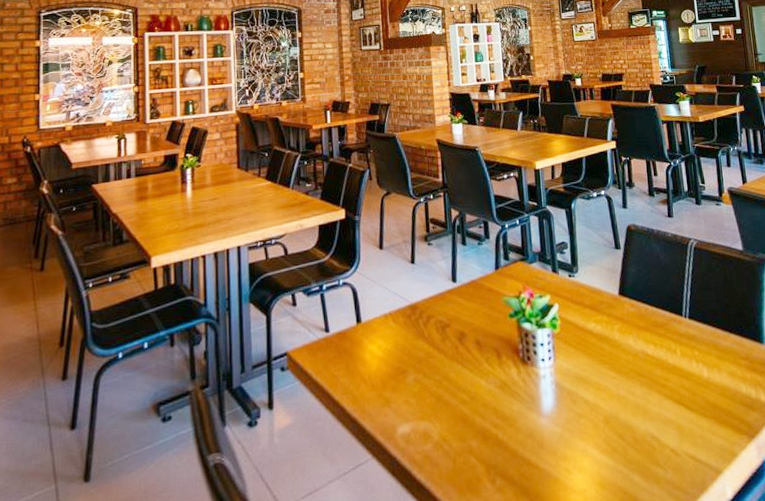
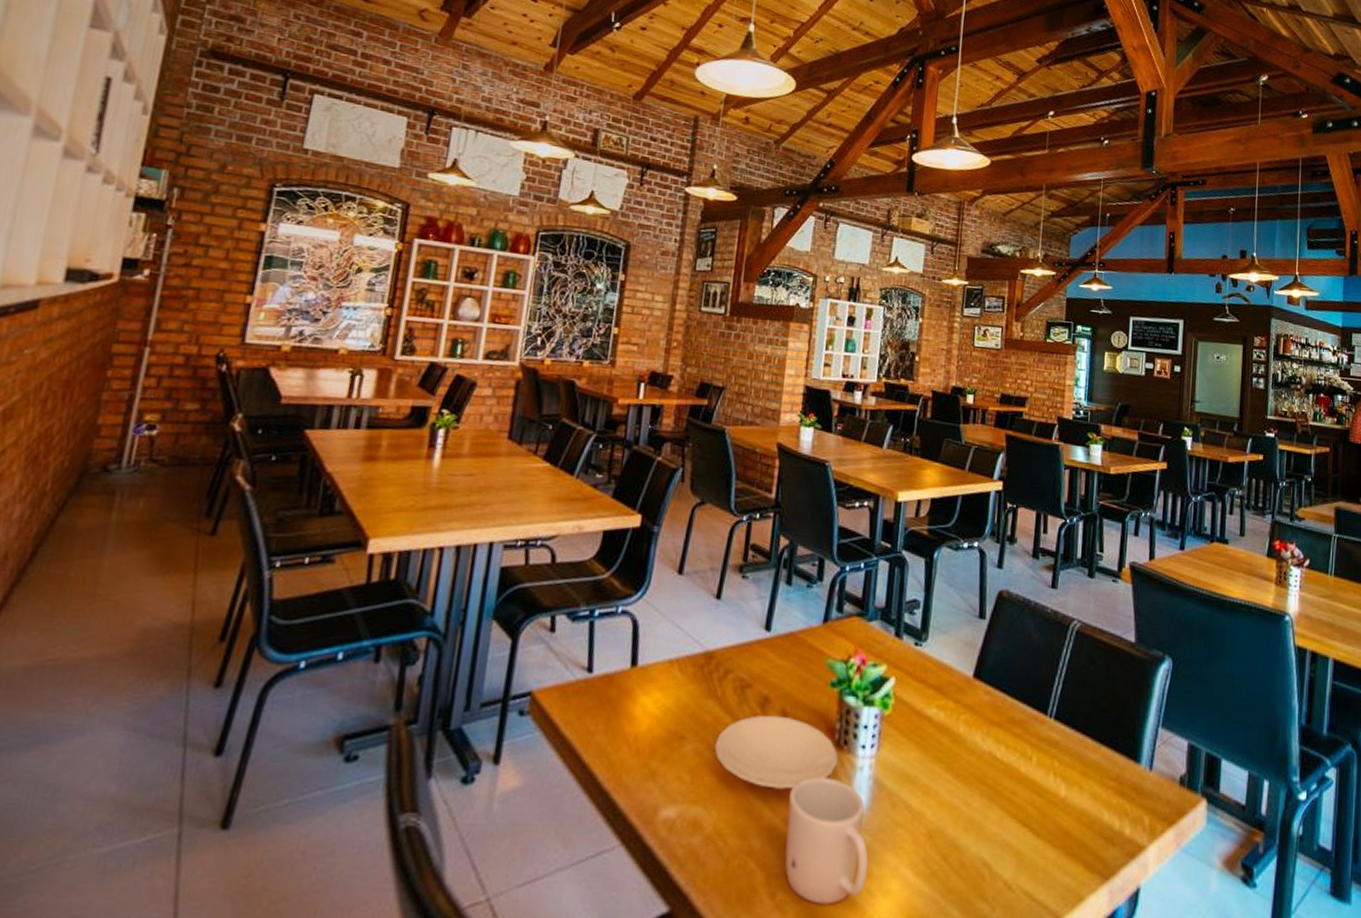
saucer: none [429,345,526,401] -> present [714,715,839,790]
mug: none [493,387,564,484] -> present [784,777,869,905]

